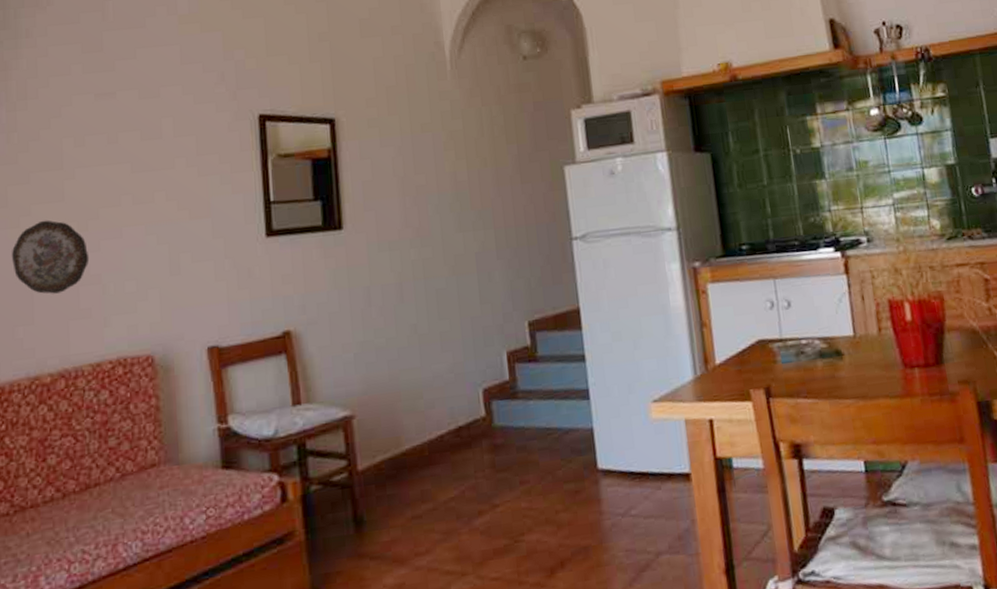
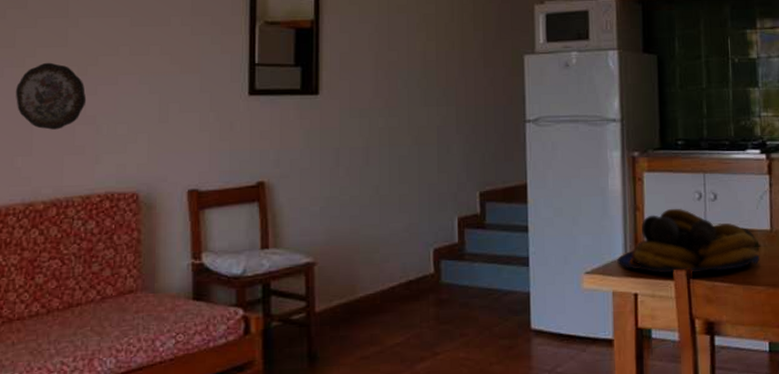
fruit bowl: none [687,319,846,395] -> present [617,208,760,274]

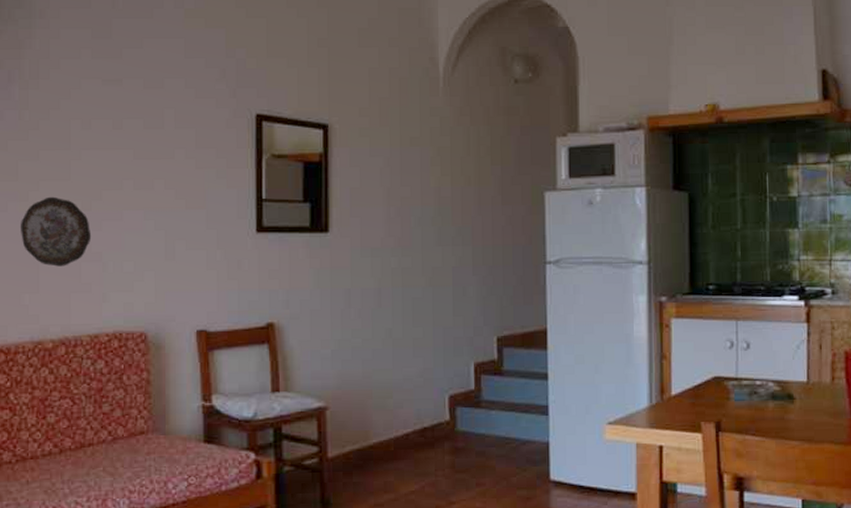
fruit bowl: present [617,208,760,274] -> none [642,357,795,426]

